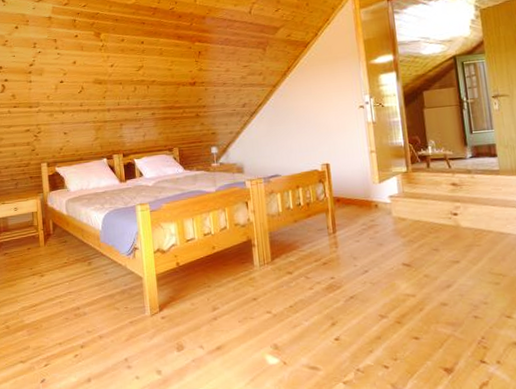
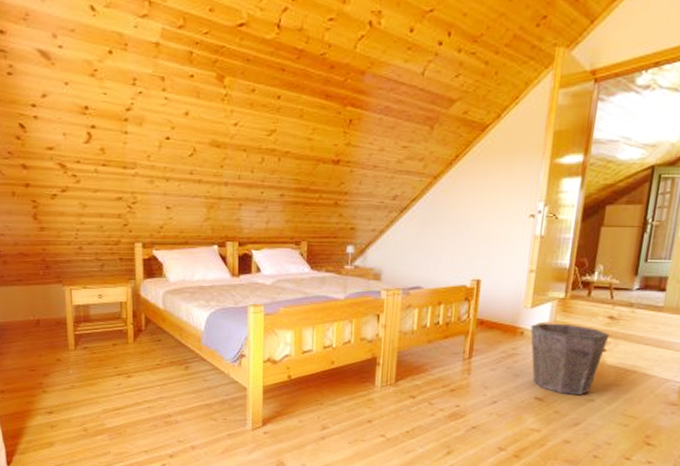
waste bin: none [383,194,457,259] -> present [530,323,610,396]

